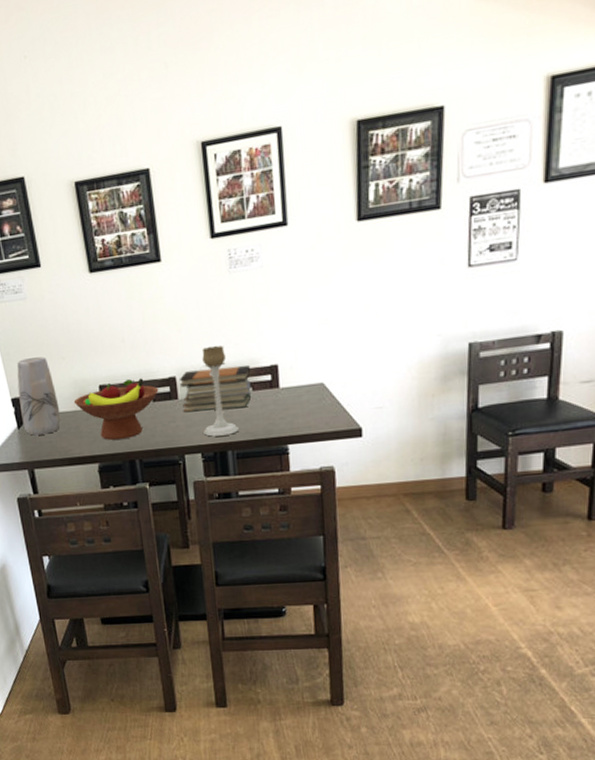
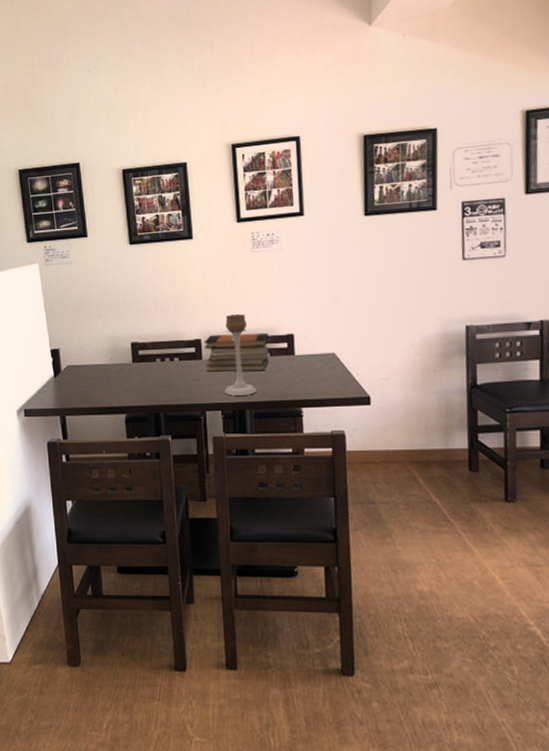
vase: present [17,356,61,436] -> none [57,314,94,385]
fruit bowl: present [73,378,159,441] -> none [107,339,185,394]

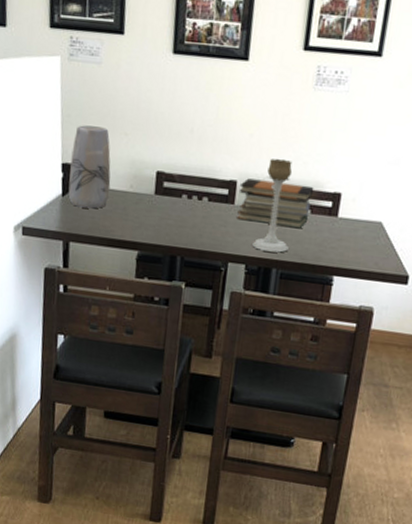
vase: none [57,314,94,385] -> present [68,125,111,209]

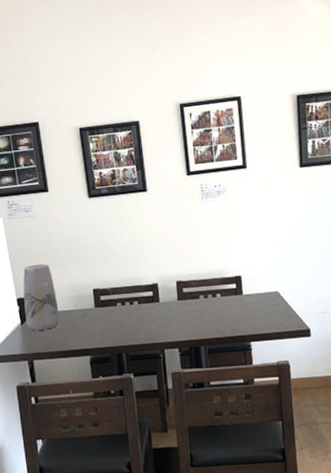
book stack: present [237,178,314,229] -> none [160,275,220,313]
candle holder: present [252,158,293,253] -> none [179,258,210,334]

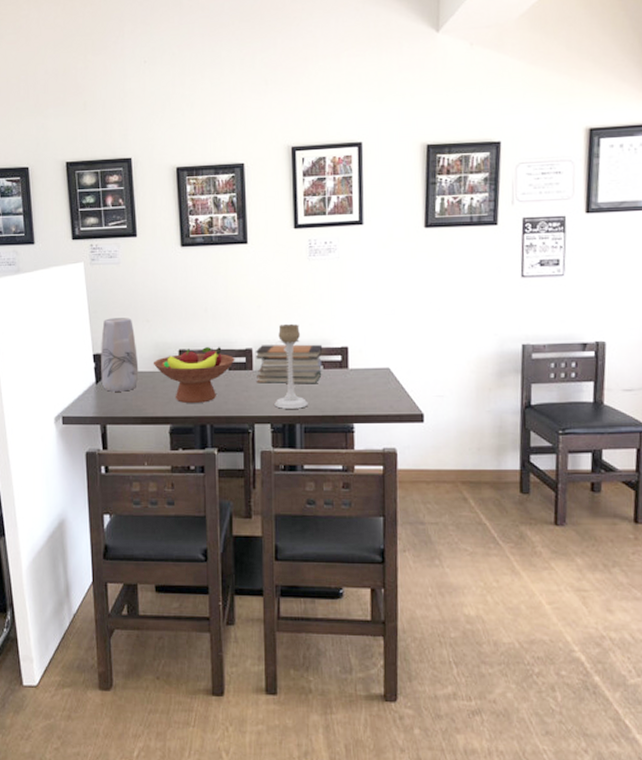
fruit bowl: none [71,284,144,336] -> present [153,347,235,404]
book stack: none [160,275,220,313] -> present [255,344,323,384]
candle holder: none [179,258,210,334] -> present [274,323,308,409]

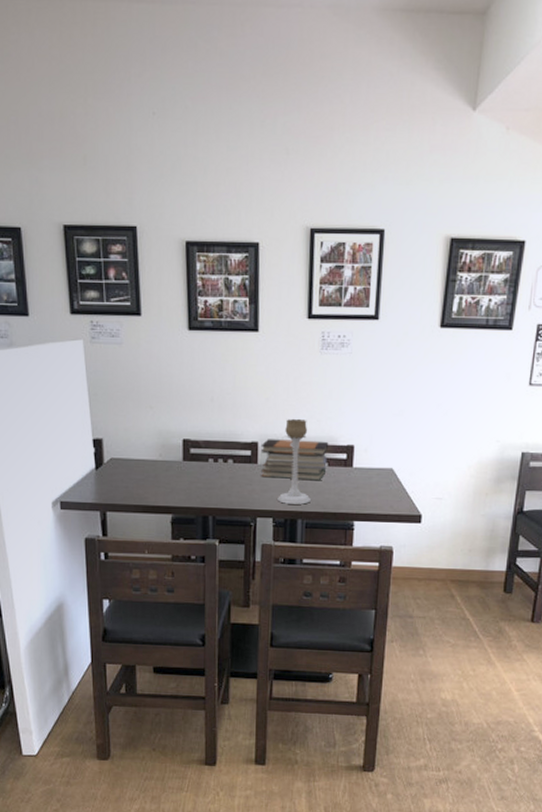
vase: present [101,318,139,392] -> none [101,402,141,479]
fruit bowl: present [153,347,235,404] -> none [155,437,240,495]

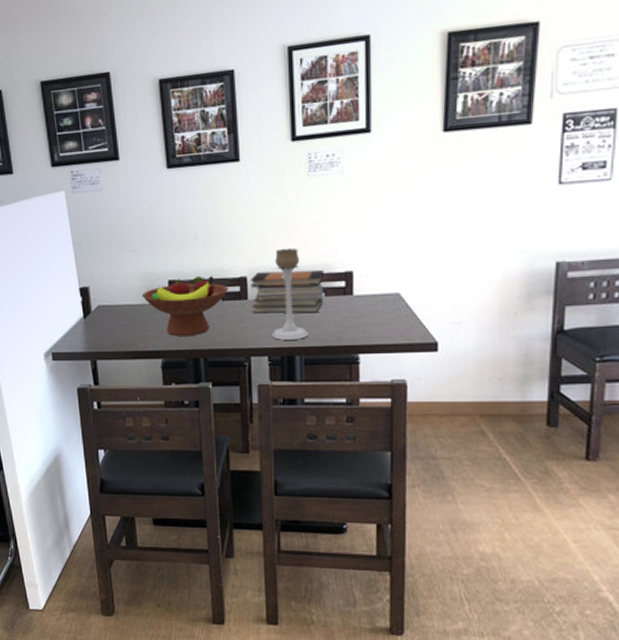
fruit bowl: none [155,437,240,495] -> present [141,276,229,337]

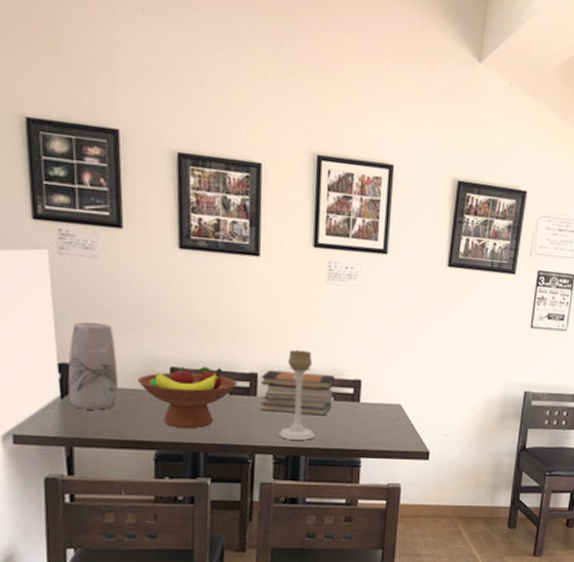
vase: none [87,248,128,326] -> present [68,322,119,410]

